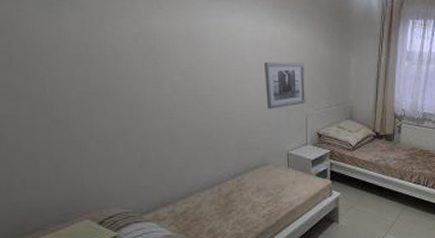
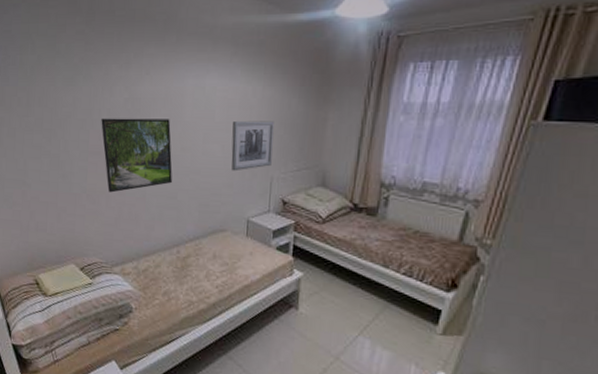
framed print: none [104,54,204,137] -> present [101,118,173,193]

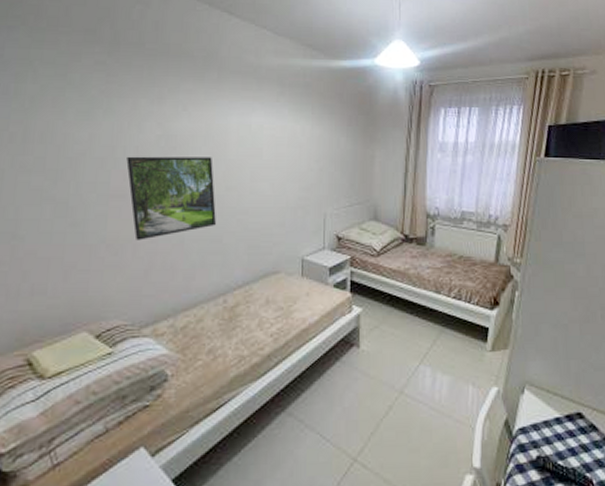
wall art: present [231,120,274,171] -> none [282,158,324,210]

